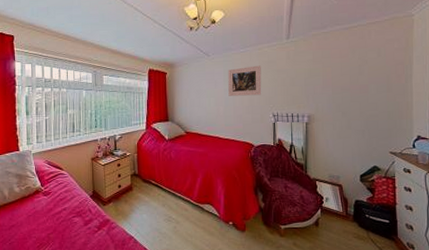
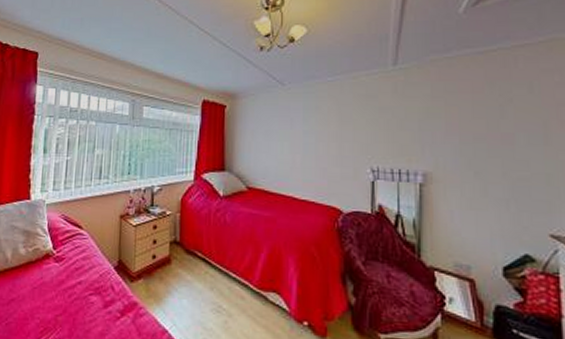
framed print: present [228,65,262,96] -> none [309,100,356,142]

